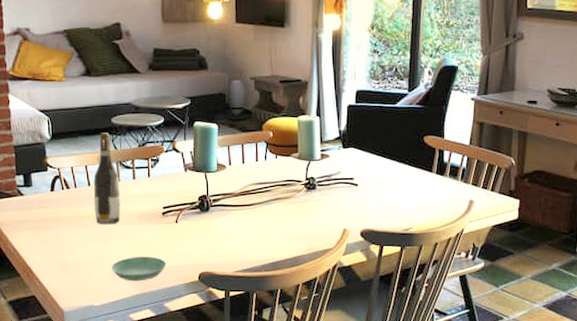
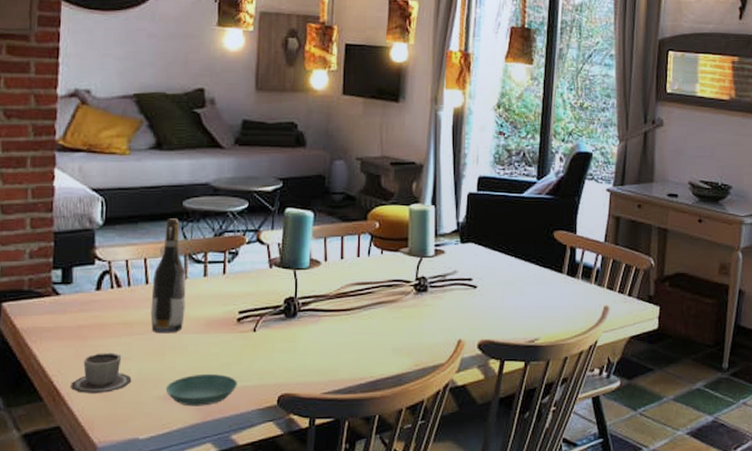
cup: none [39,240,85,272] -> present [71,352,132,394]

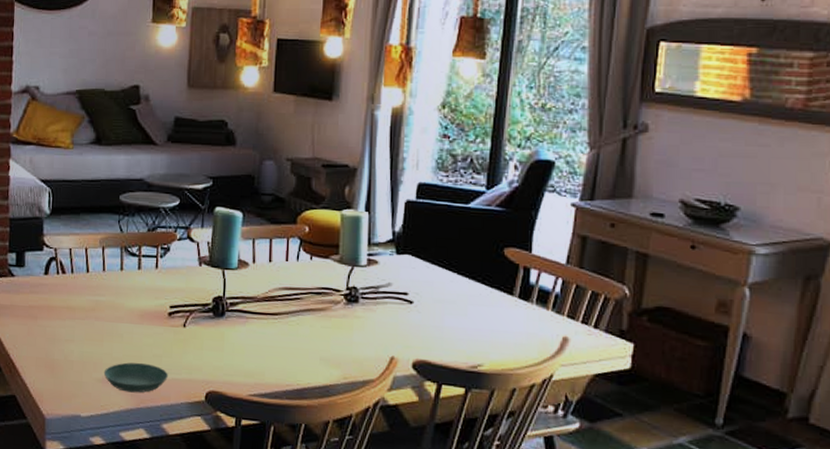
cup: present [71,352,132,394] -> none [24,332,75,370]
wine bottle: present [150,218,187,334] -> none [91,211,123,321]

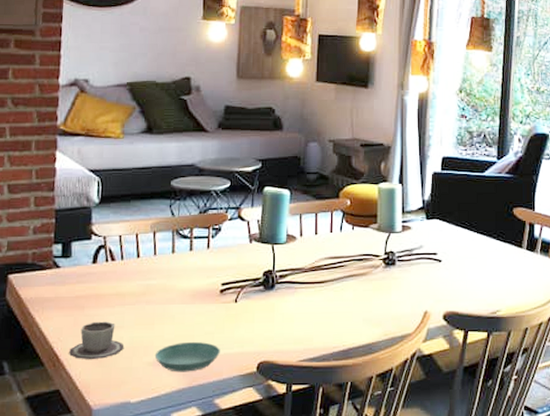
cup: none [24,332,75,370] -> present [69,321,124,360]

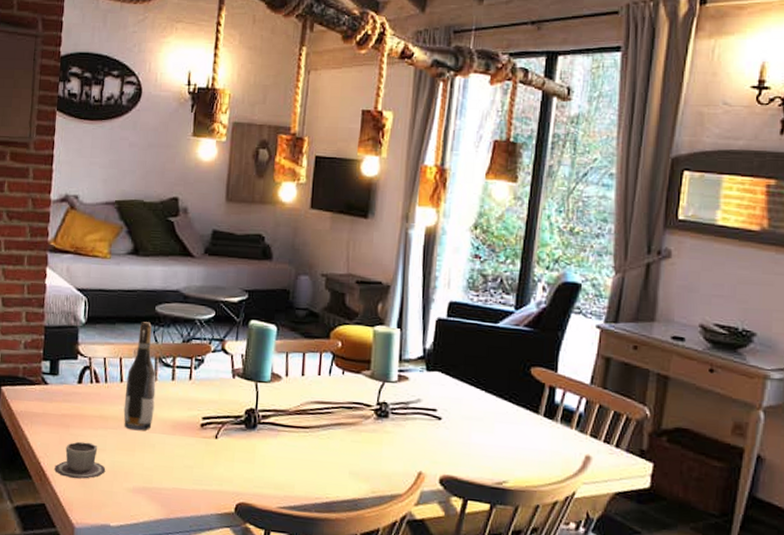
wine bottle: none [141,197,174,304] -> present [123,322,157,431]
saucer: present [154,342,220,372] -> none [134,473,199,504]

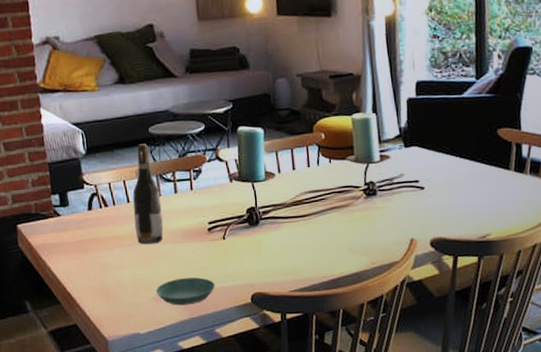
cup: present [54,441,106,479] -> none [80,262,128,297]
saucer: none [134,473,199,504] -> present [155,277,215,306]

